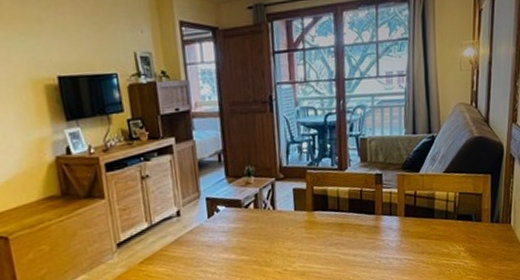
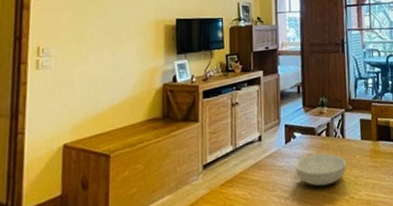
serving bowl: none [221,226,278,260] -> present [295,153,346,186]

